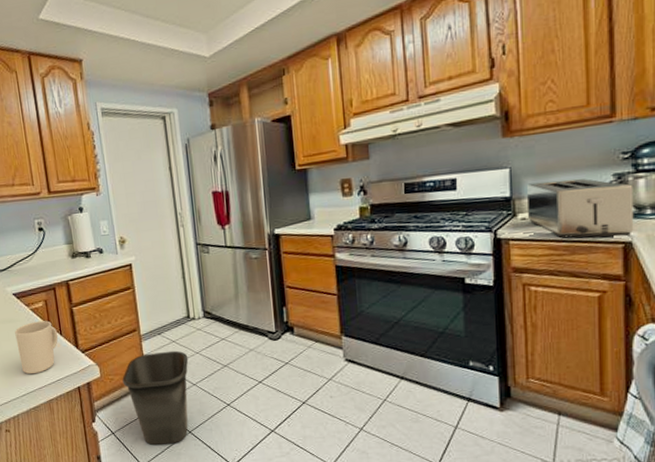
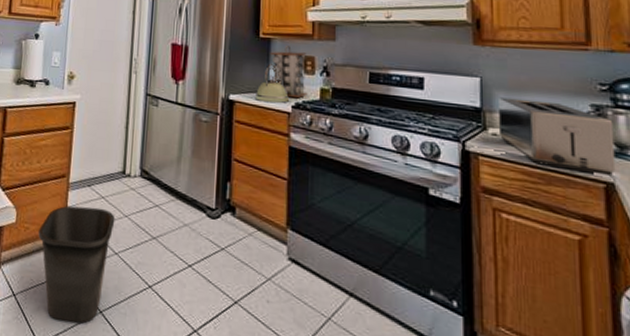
kettle: none [299,193,332,231] -> present [255,64,290,104]
spice rack: none [308,171,348,222] -> present [270,44,308,99]

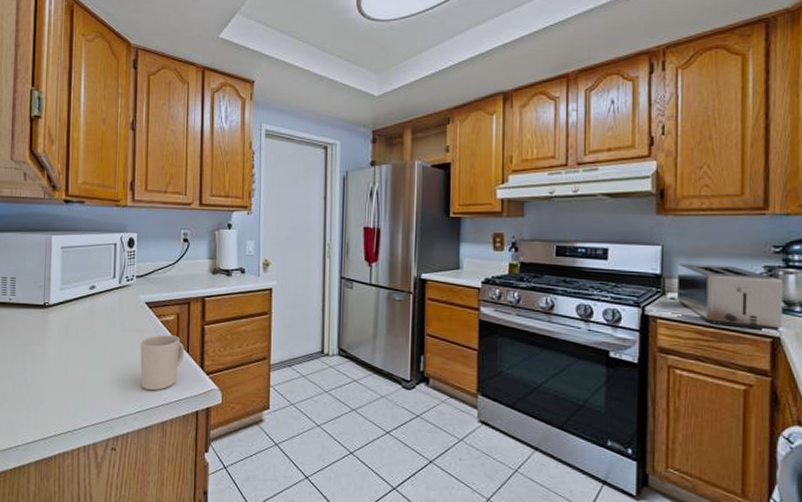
waste bin: present [38,205,115,324] -> none [244,385,316,489]
kettle: present [255,64,290,104] -> none [447,242,480,280]
spice rack: present [270,44,308,99] -> none [460,223,497,274]

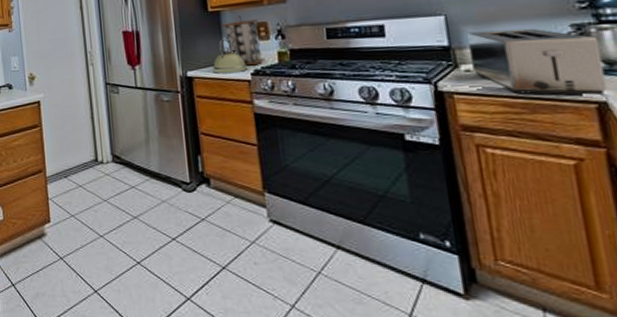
kettle: none [447,242,480,280] -> present [213,36,249,74]
spice rack: none [460,223,497,274] -> present [221,14,266,66]

